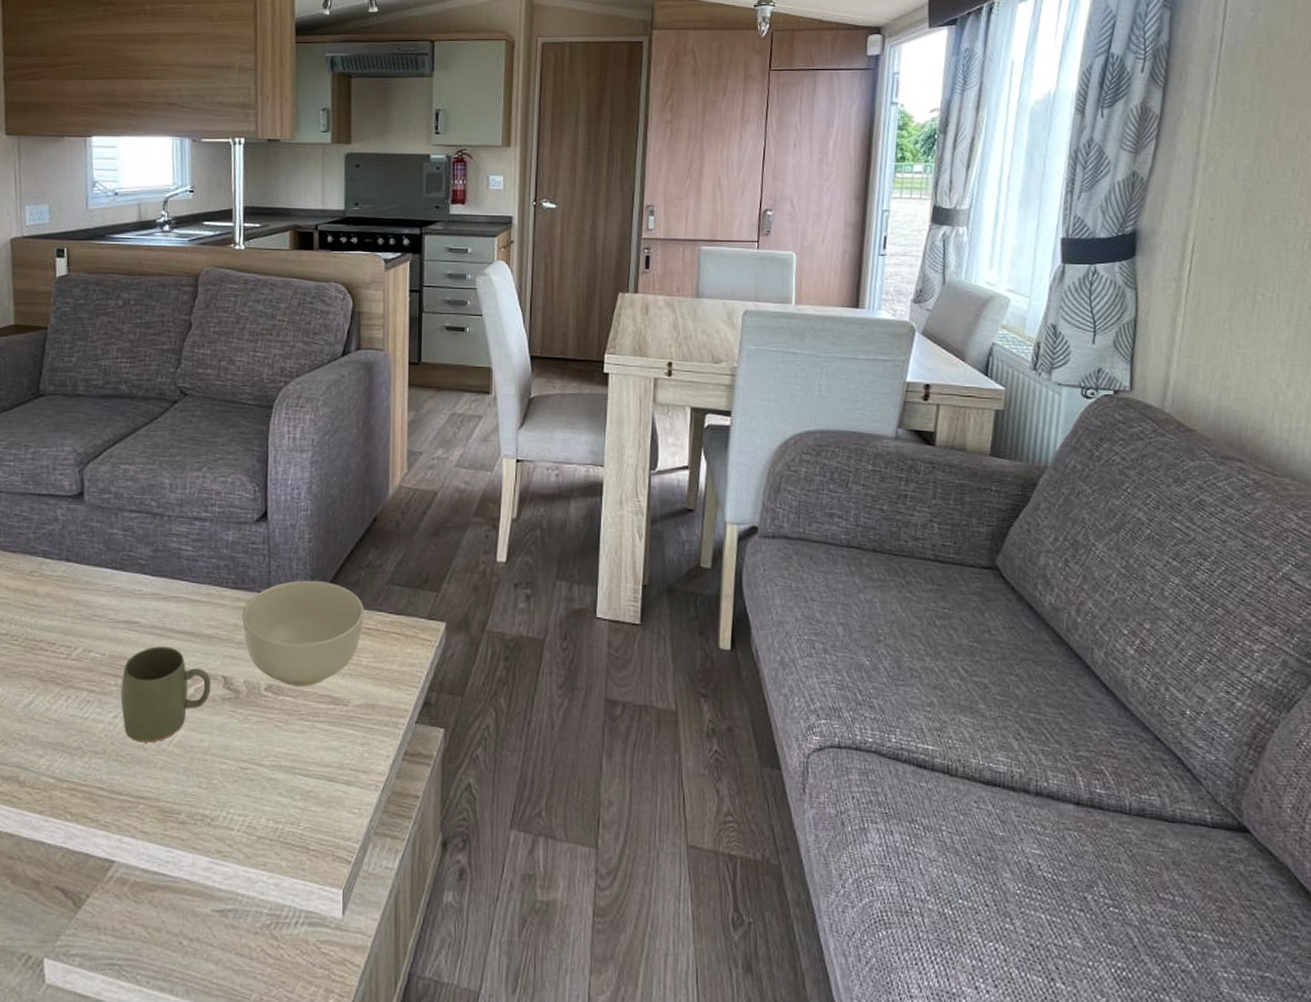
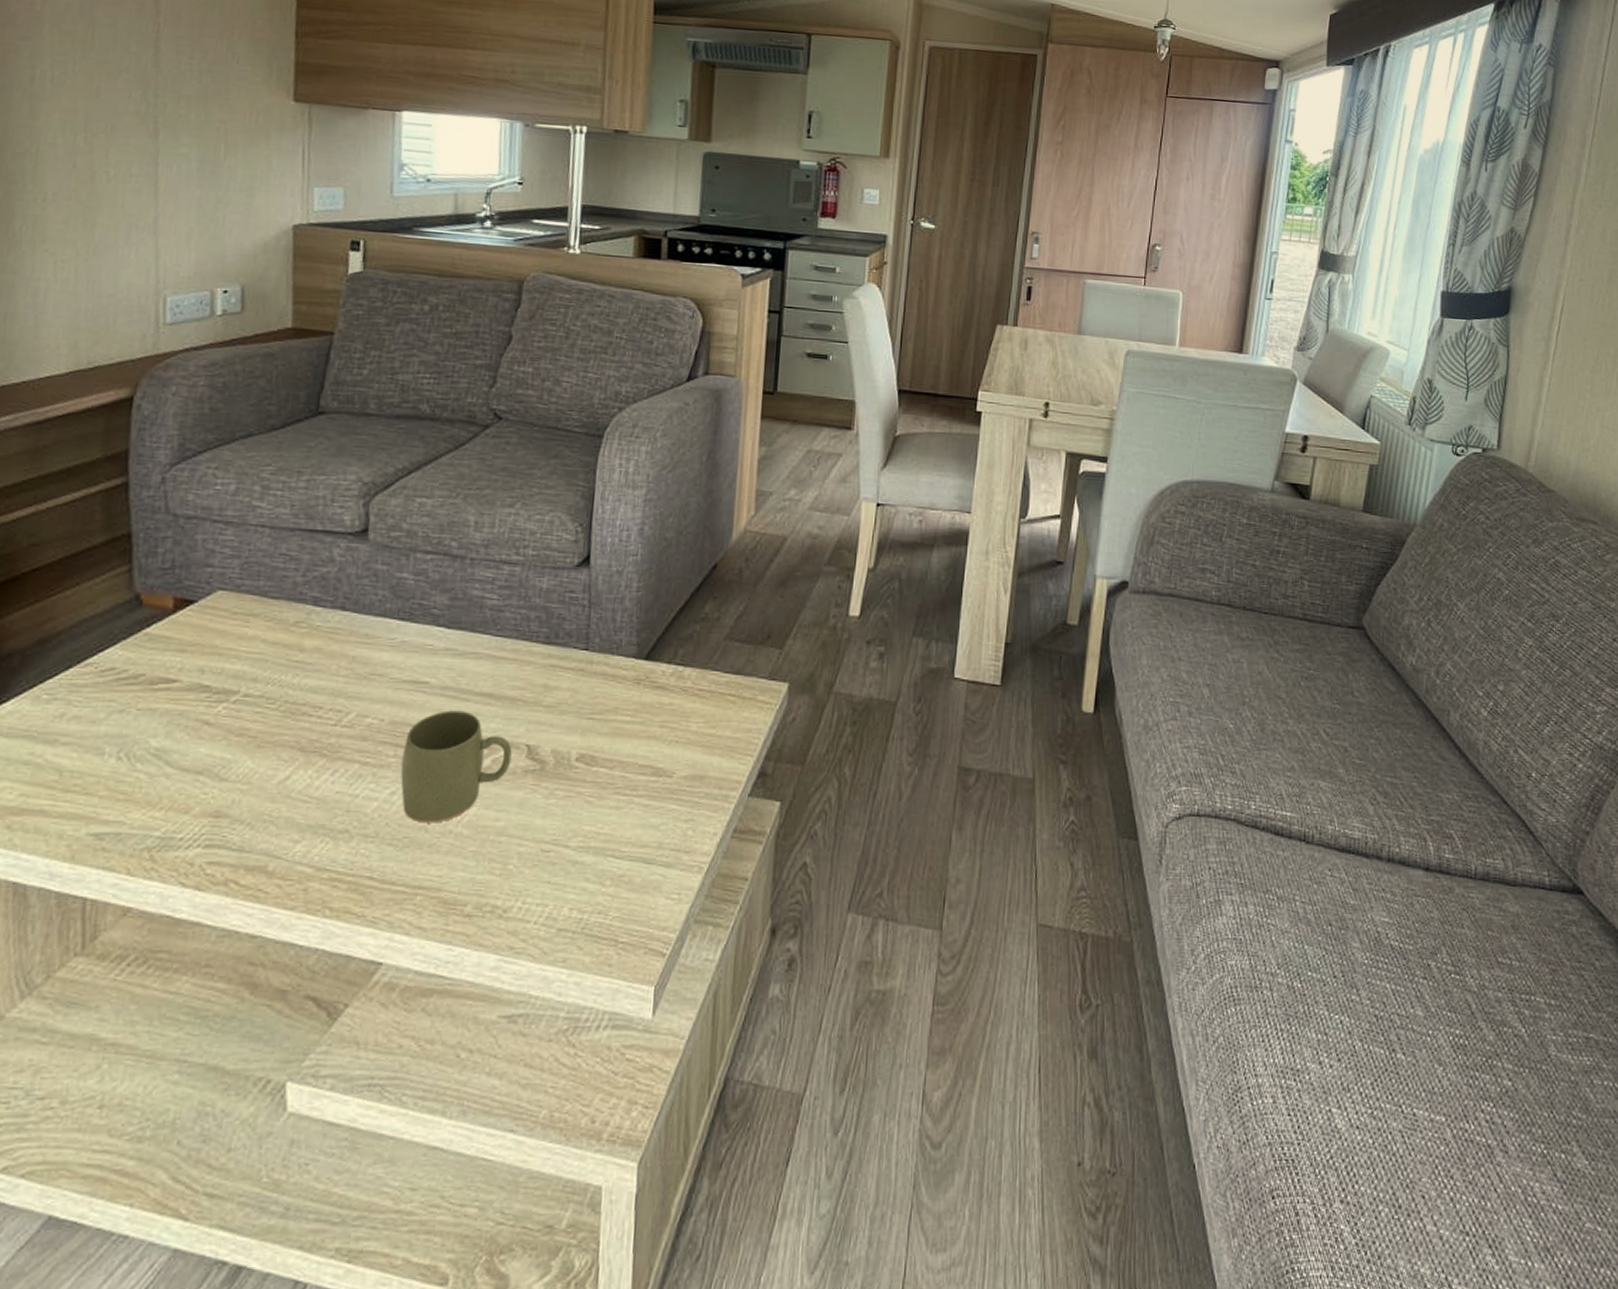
bowl: present [242,580,365,687] -> none [553,634,698,756]

